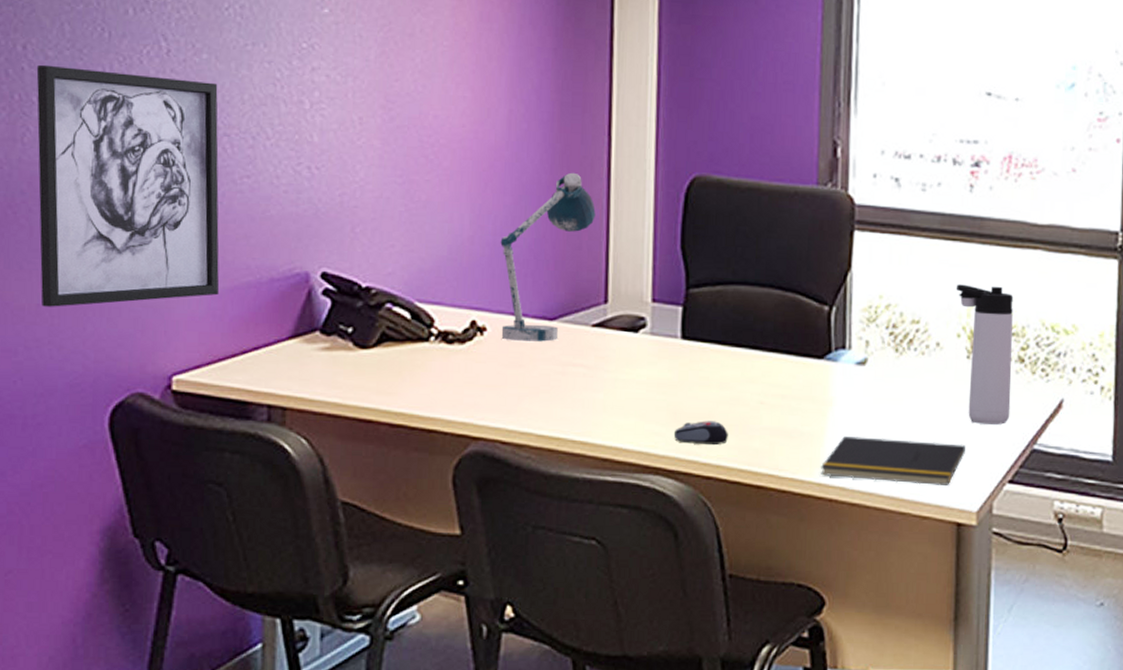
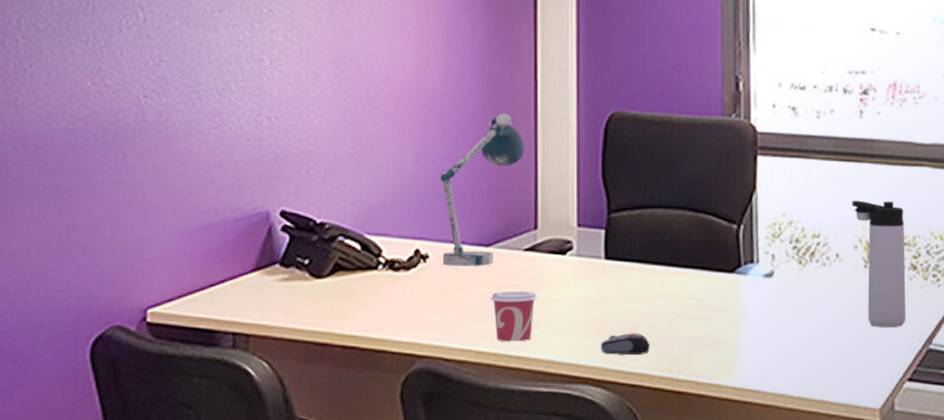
wall art: present [36,64,220,307] -> none [29,36,190,251]
cup: none [553,369,607,426] -> present [490,290,538,342]
notepad: present [821,436,966,485] -> none [735,343,867,385]

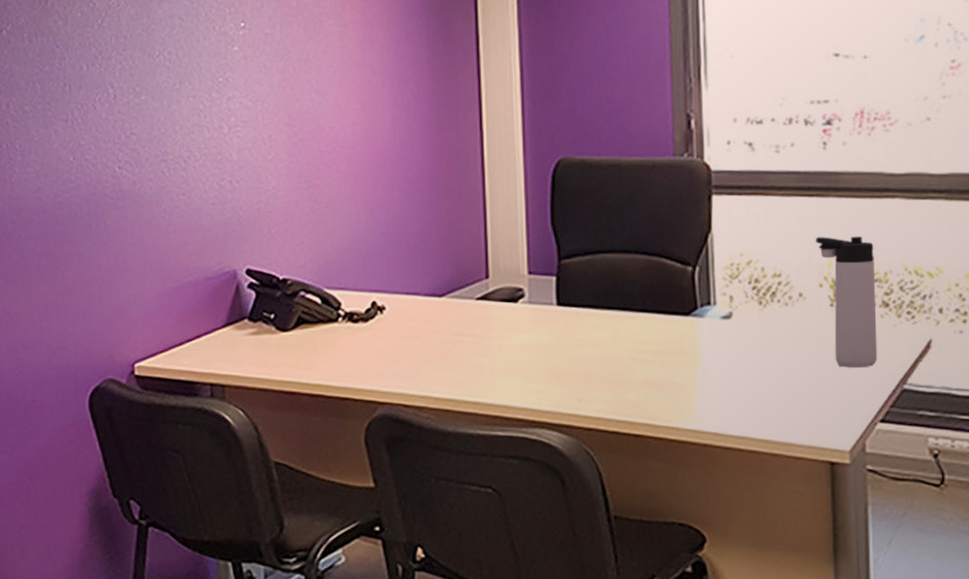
desk lamp: present [440,113,525,266] -> none [392,165,473,317]
cup: present [490,290,538,342] -> none [445,338,492,388]
computer mouse: present [600,333,650,355] -> none [555,378,605,399]

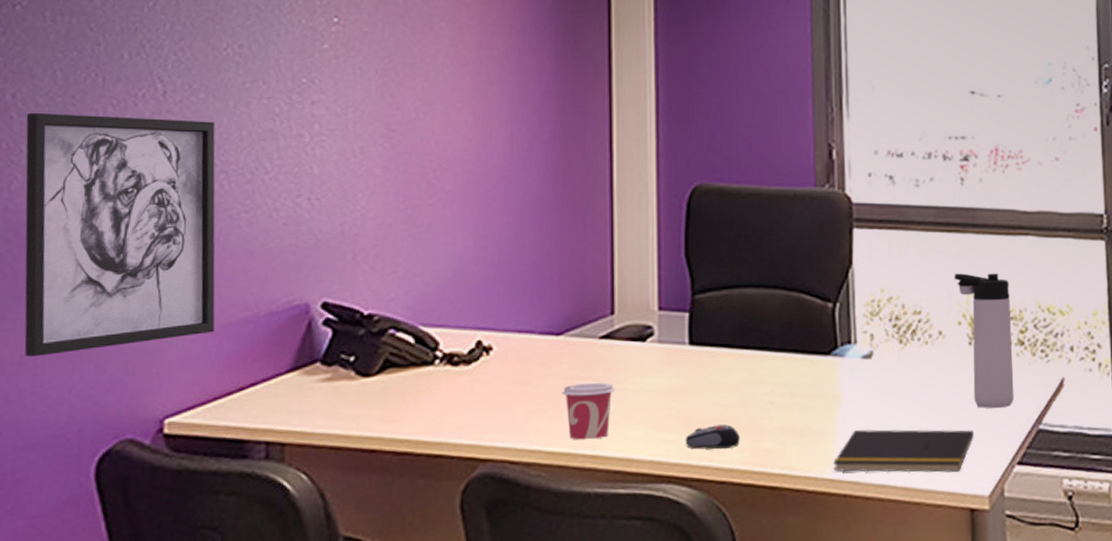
wall art: none [17,118,167,313] -> present [24,112,216,357]
cup: none [445,338,492,388] -> present [562,382,616,440]
computer mouse: none [555,378,605,399] -> present [685,424,740,449]
notepad: none [694,385,835,427] -> present [833,429,974,473]

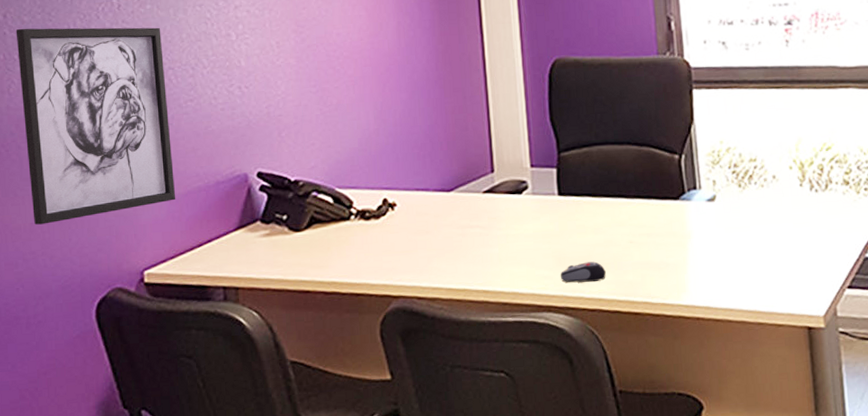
cup: present [562,382,616,440] -> none [455,229,500,278]
notepad: present [833,429,974,473] -> none [687,259,808,299]
thermos bottle: present [953,273,1014,408] -> none [783,122,842,241]

